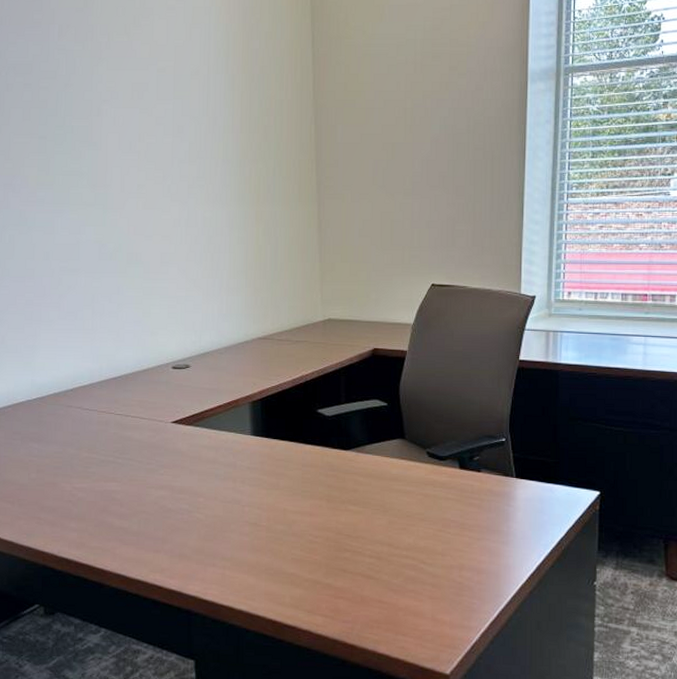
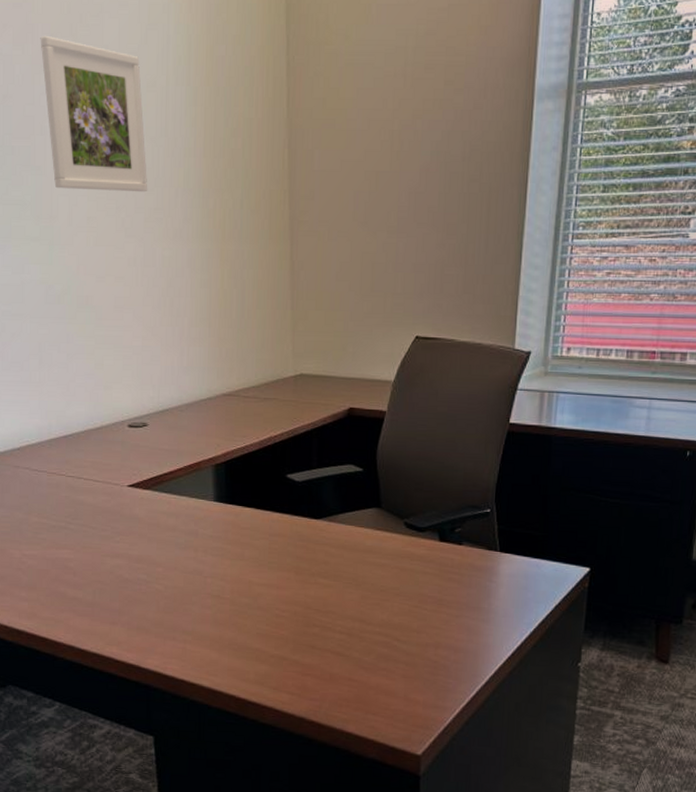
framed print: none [98,34,192,163] -> present [40,35,148,192]

